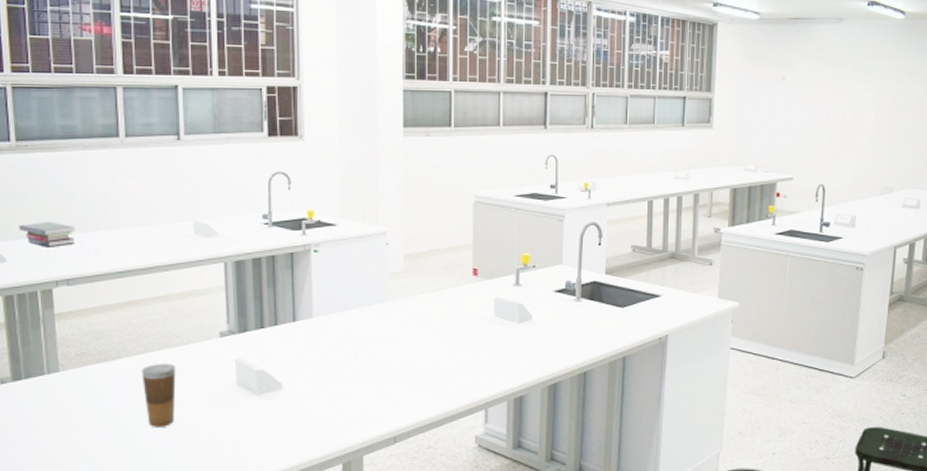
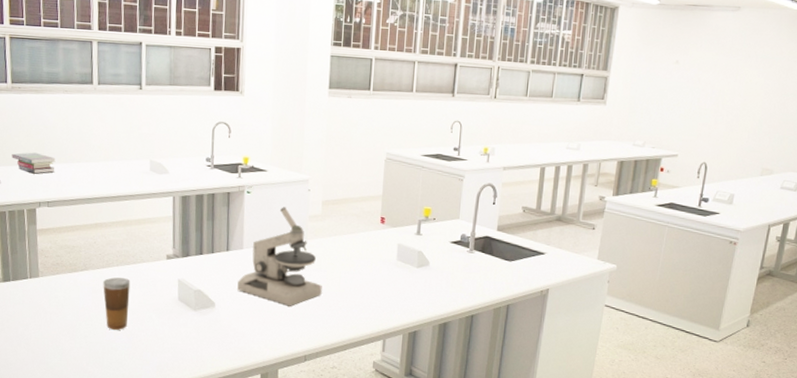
microscope: none [308,265,410,380] -> present [237,207,322,306]

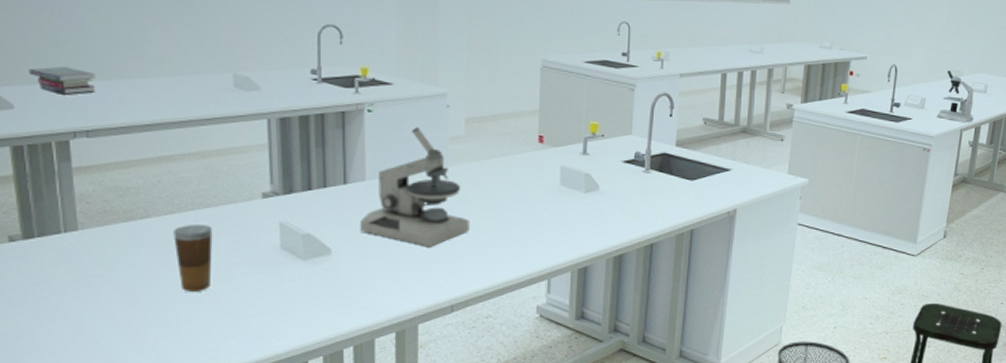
microscope: none [744,169,784,219] -> present [936,70,974,123]

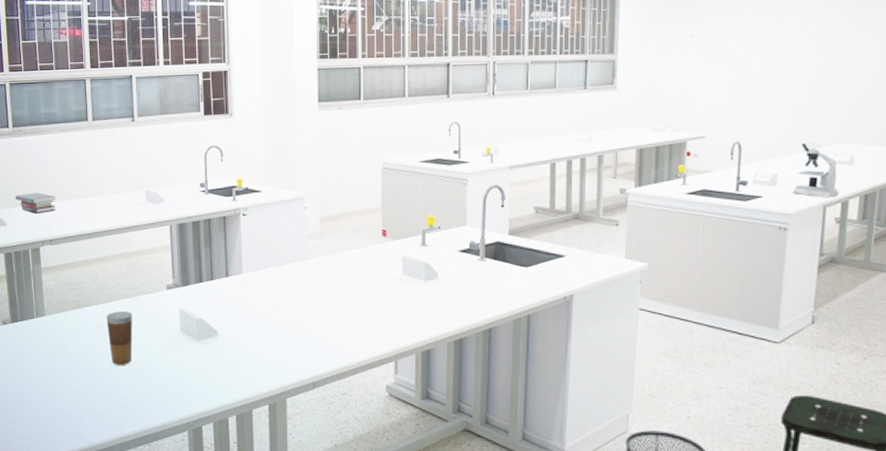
microscope: present [360,127,470,247] -> none [239,227,326,331]

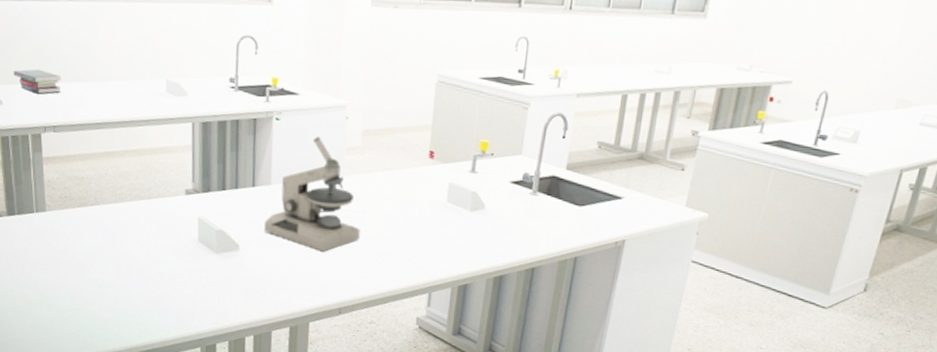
beverage cup: present [106,311,133,365] -> none [115,213,146,273]
microscope: none [239,227,326,331] -> present [264,137,360,252]
microscope: present [792,143,839,198] -> none [871,100,924,163]

